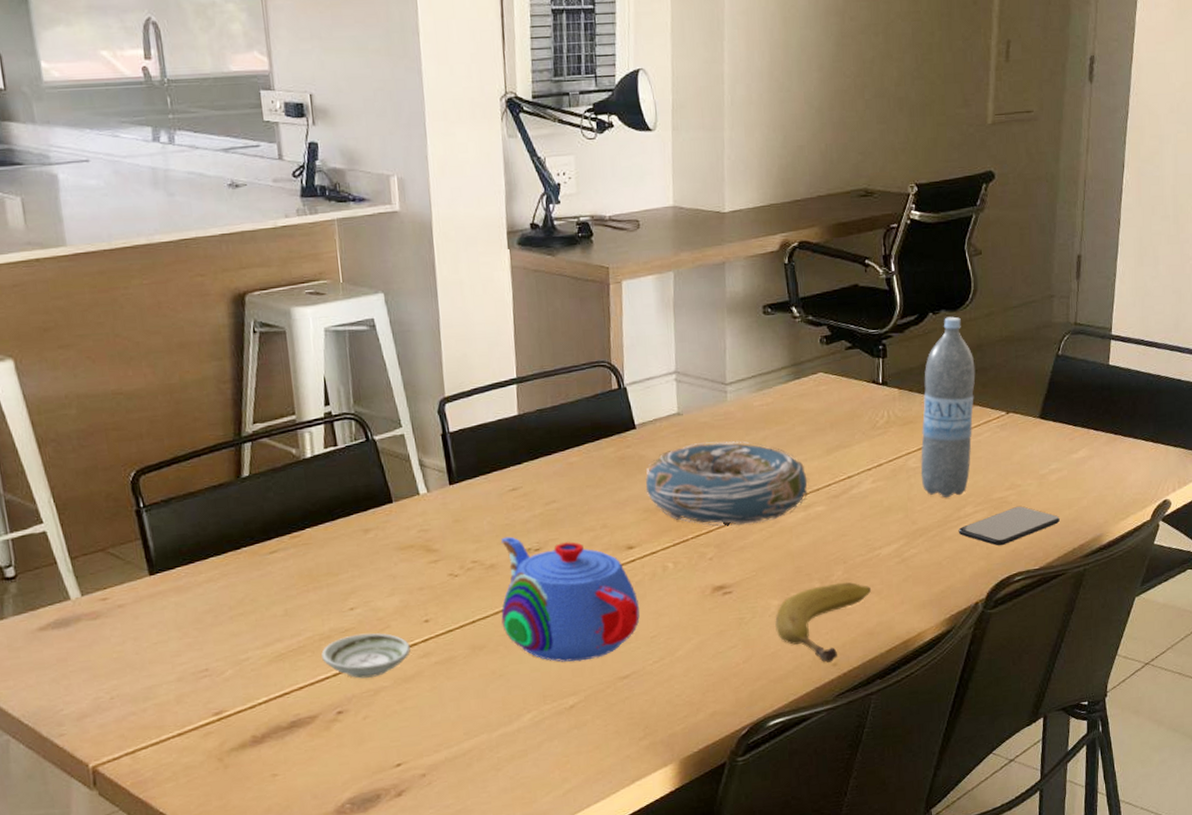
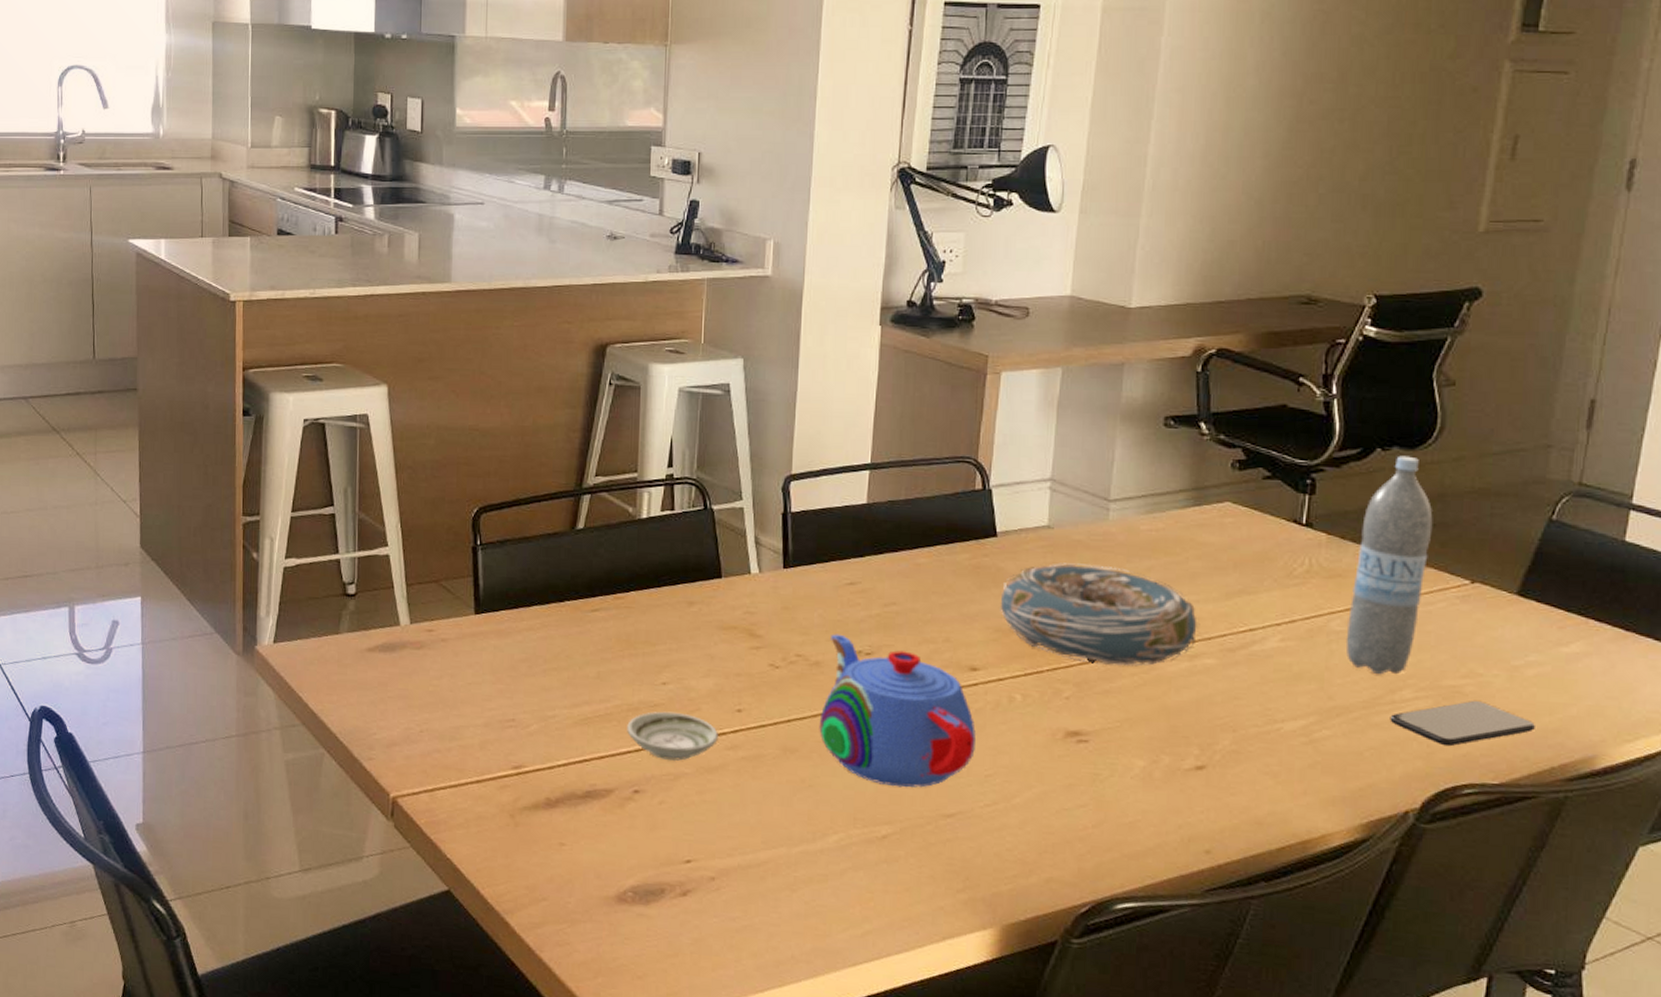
fruit: present [775,582,872,663] -> none [1137,753,1266,848]

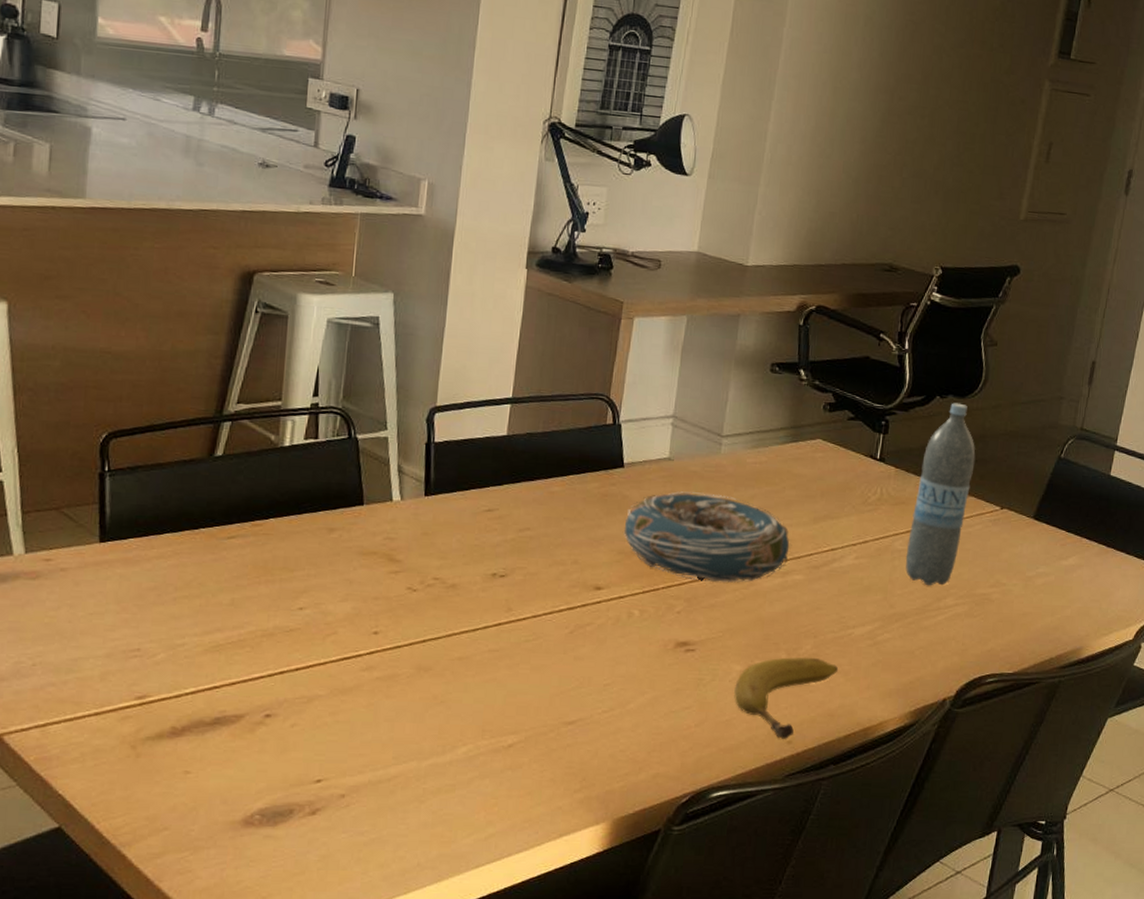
saucer: present [627,711,718,762] -> none [260,636,354,685]
teapot: present [819,634,976,788] -> none [453,558,597,699]
fruit: none [1137,753,1266,848] -> present [734,657,839,739]
smartphone: present [1390,701,1535,747] -> none [935,606,1041,644]

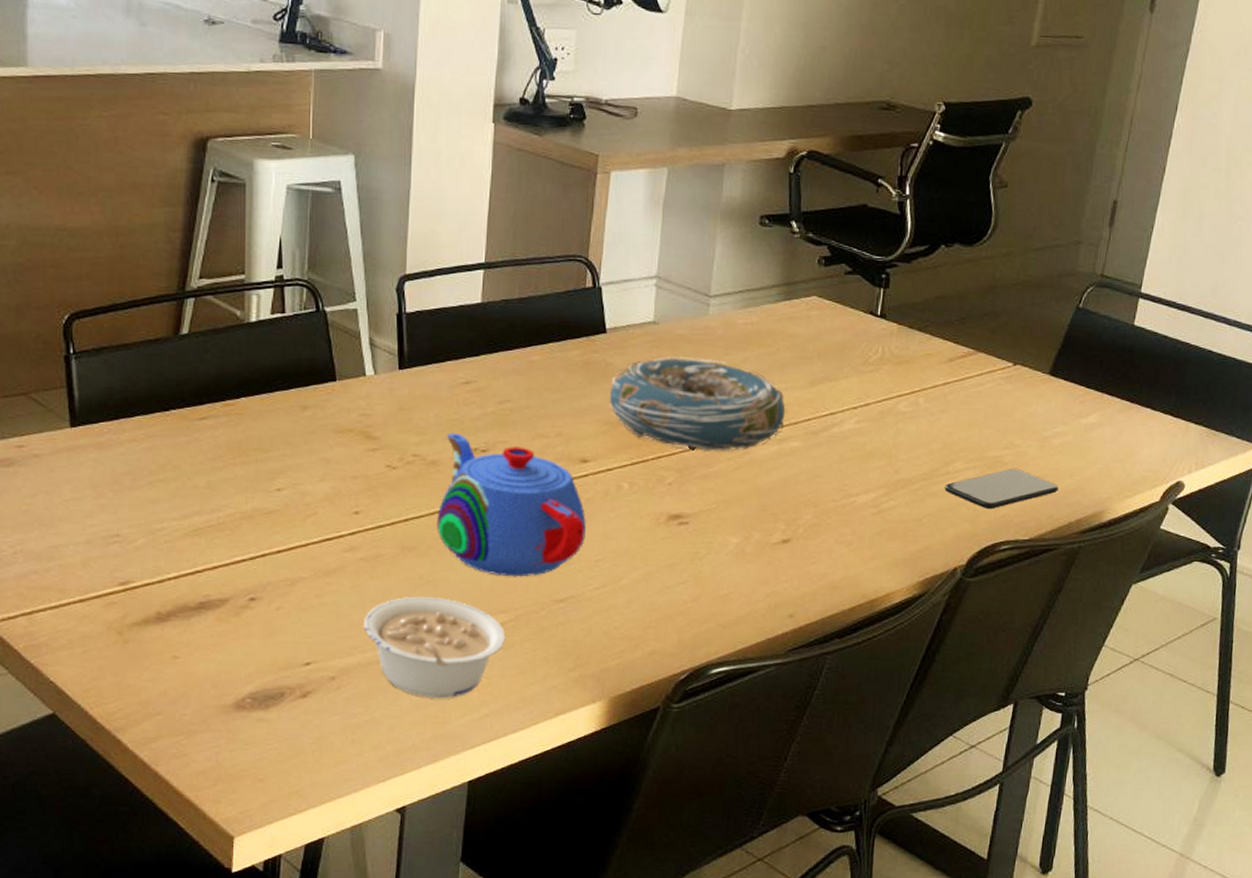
legume: none [376,716,515,818] -> present [364,596,506,699]
teapot: none [453,558,597,699] -> present [436,432,586,577]
fruit: present [734,657,839,739] -> none [731,527,841,613]
water bottle: present [905,402,976,586] -> none [910,251,985,450]
smartphone: none [935,606,1041,644] -> present [944,469,1059,510]

